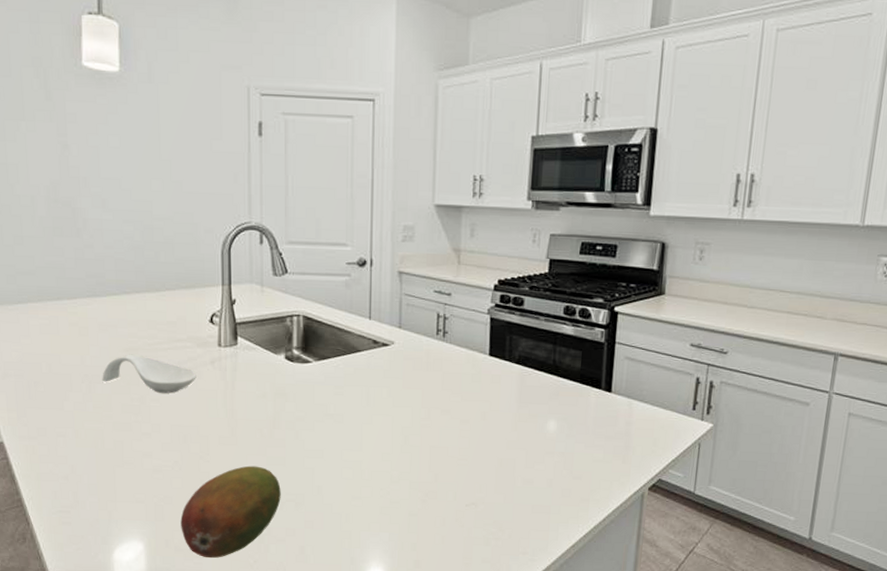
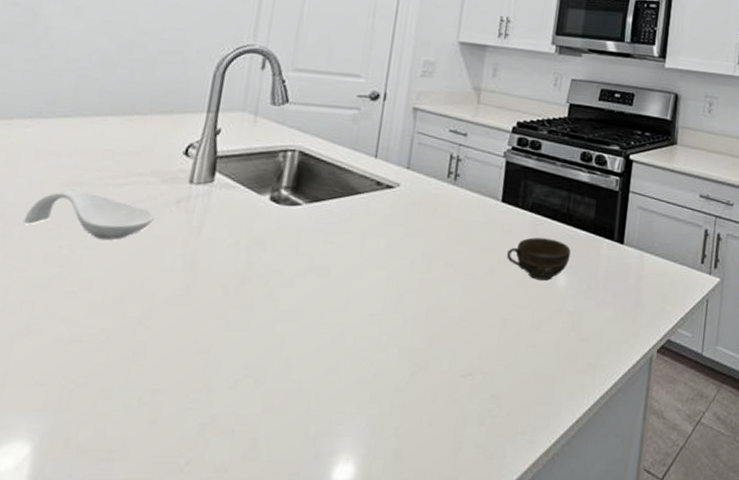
fruit: present [180,465,281,558] -> none [91,332,239,460]
cup: none [497,387,559,426] -> present [506,237,571,280]

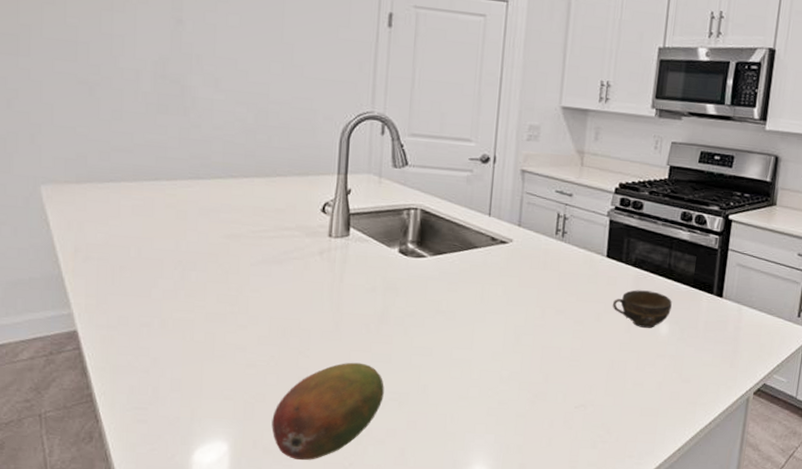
spoon rest: present [23,189,156,240] -> none [197,241,304,284]
fruit: none [91,332,239,460] -> present [271,362,384,460]

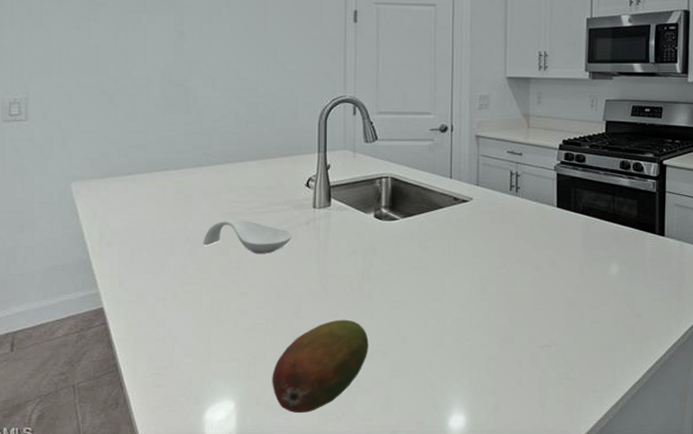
spoon rest: none [197,241,304,284] -> present [203,218,293,254]
cup: present [612,290,672,328] -> none [565,235,619,269]

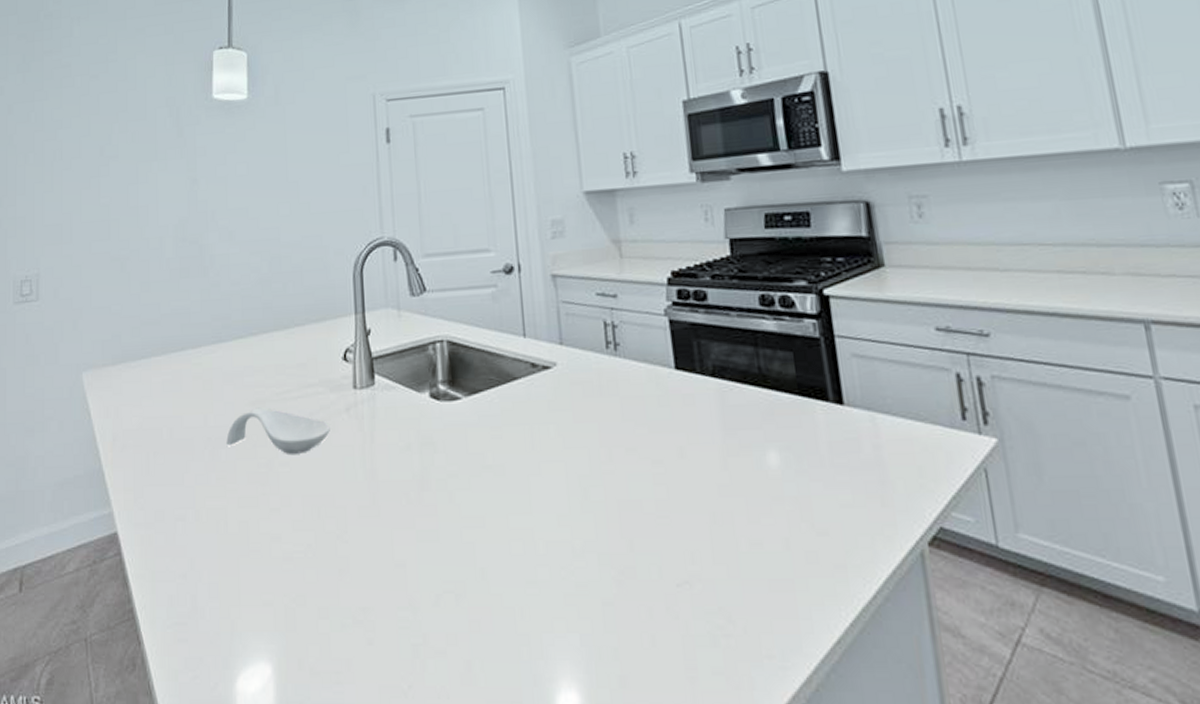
fruit: present [272,319,369,413] -> none [316,544,437,683]

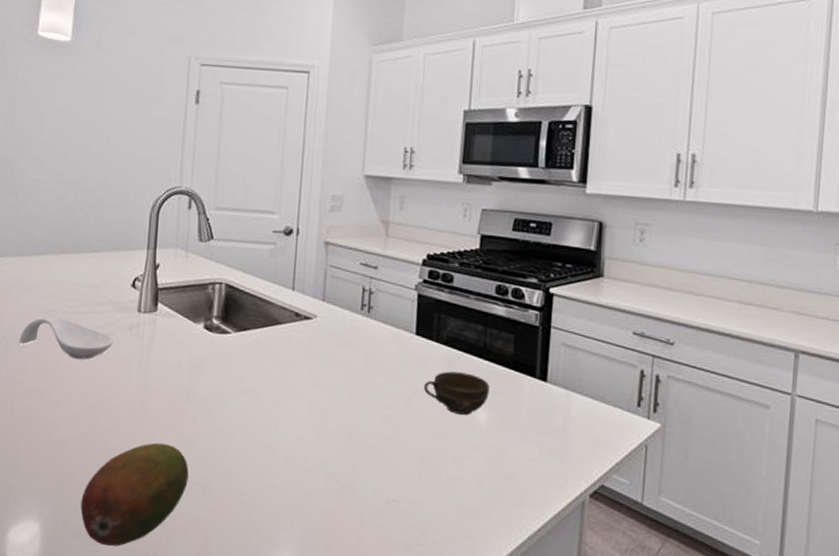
fruit: none [316,544,437,683] -> present [80,442,189,547]
cup: none [695,407,777,460] -> present [423,371,490,415]

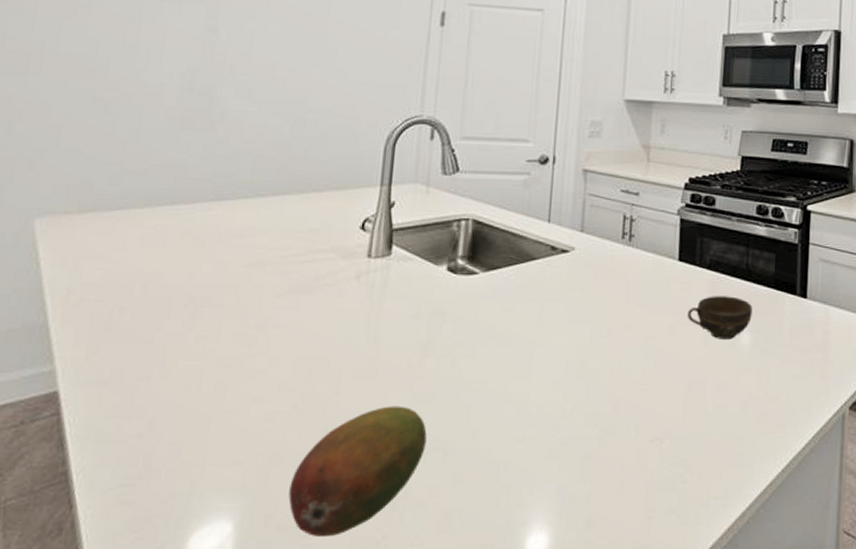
spoon rest: present [19,316,114,359] -> none [212,269,337,317]

